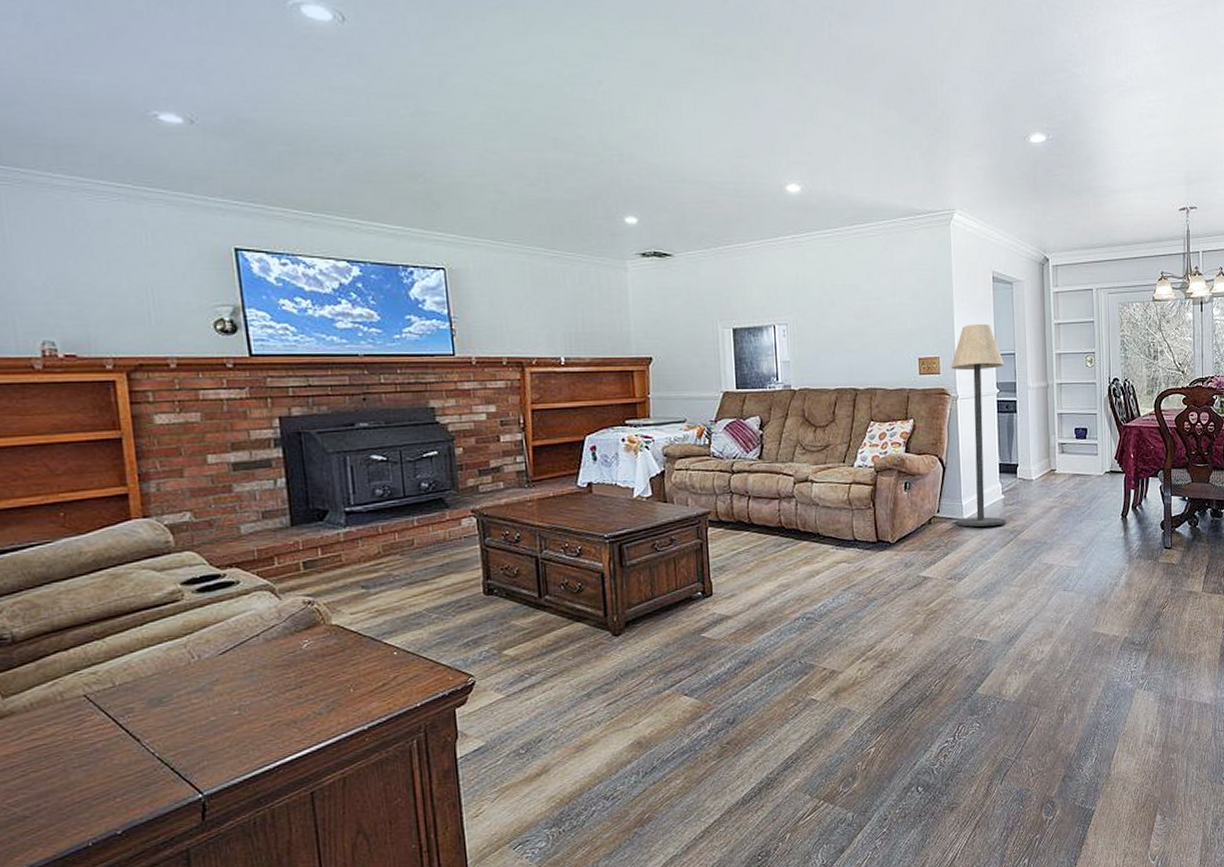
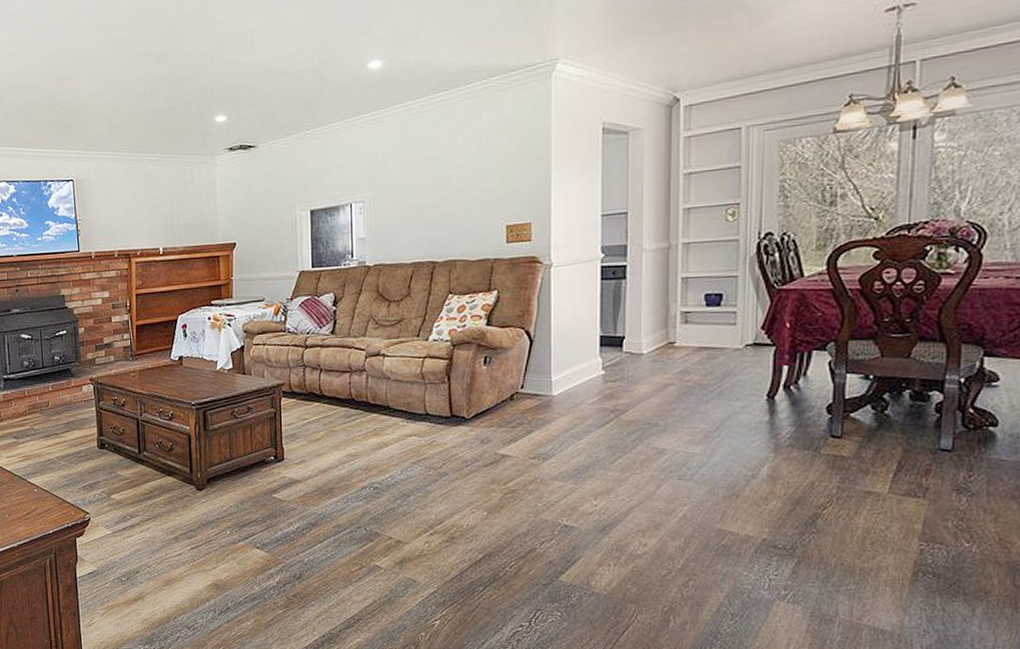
floor lamp: present [950,323,1007,527] -> none [542,181,613,404]

